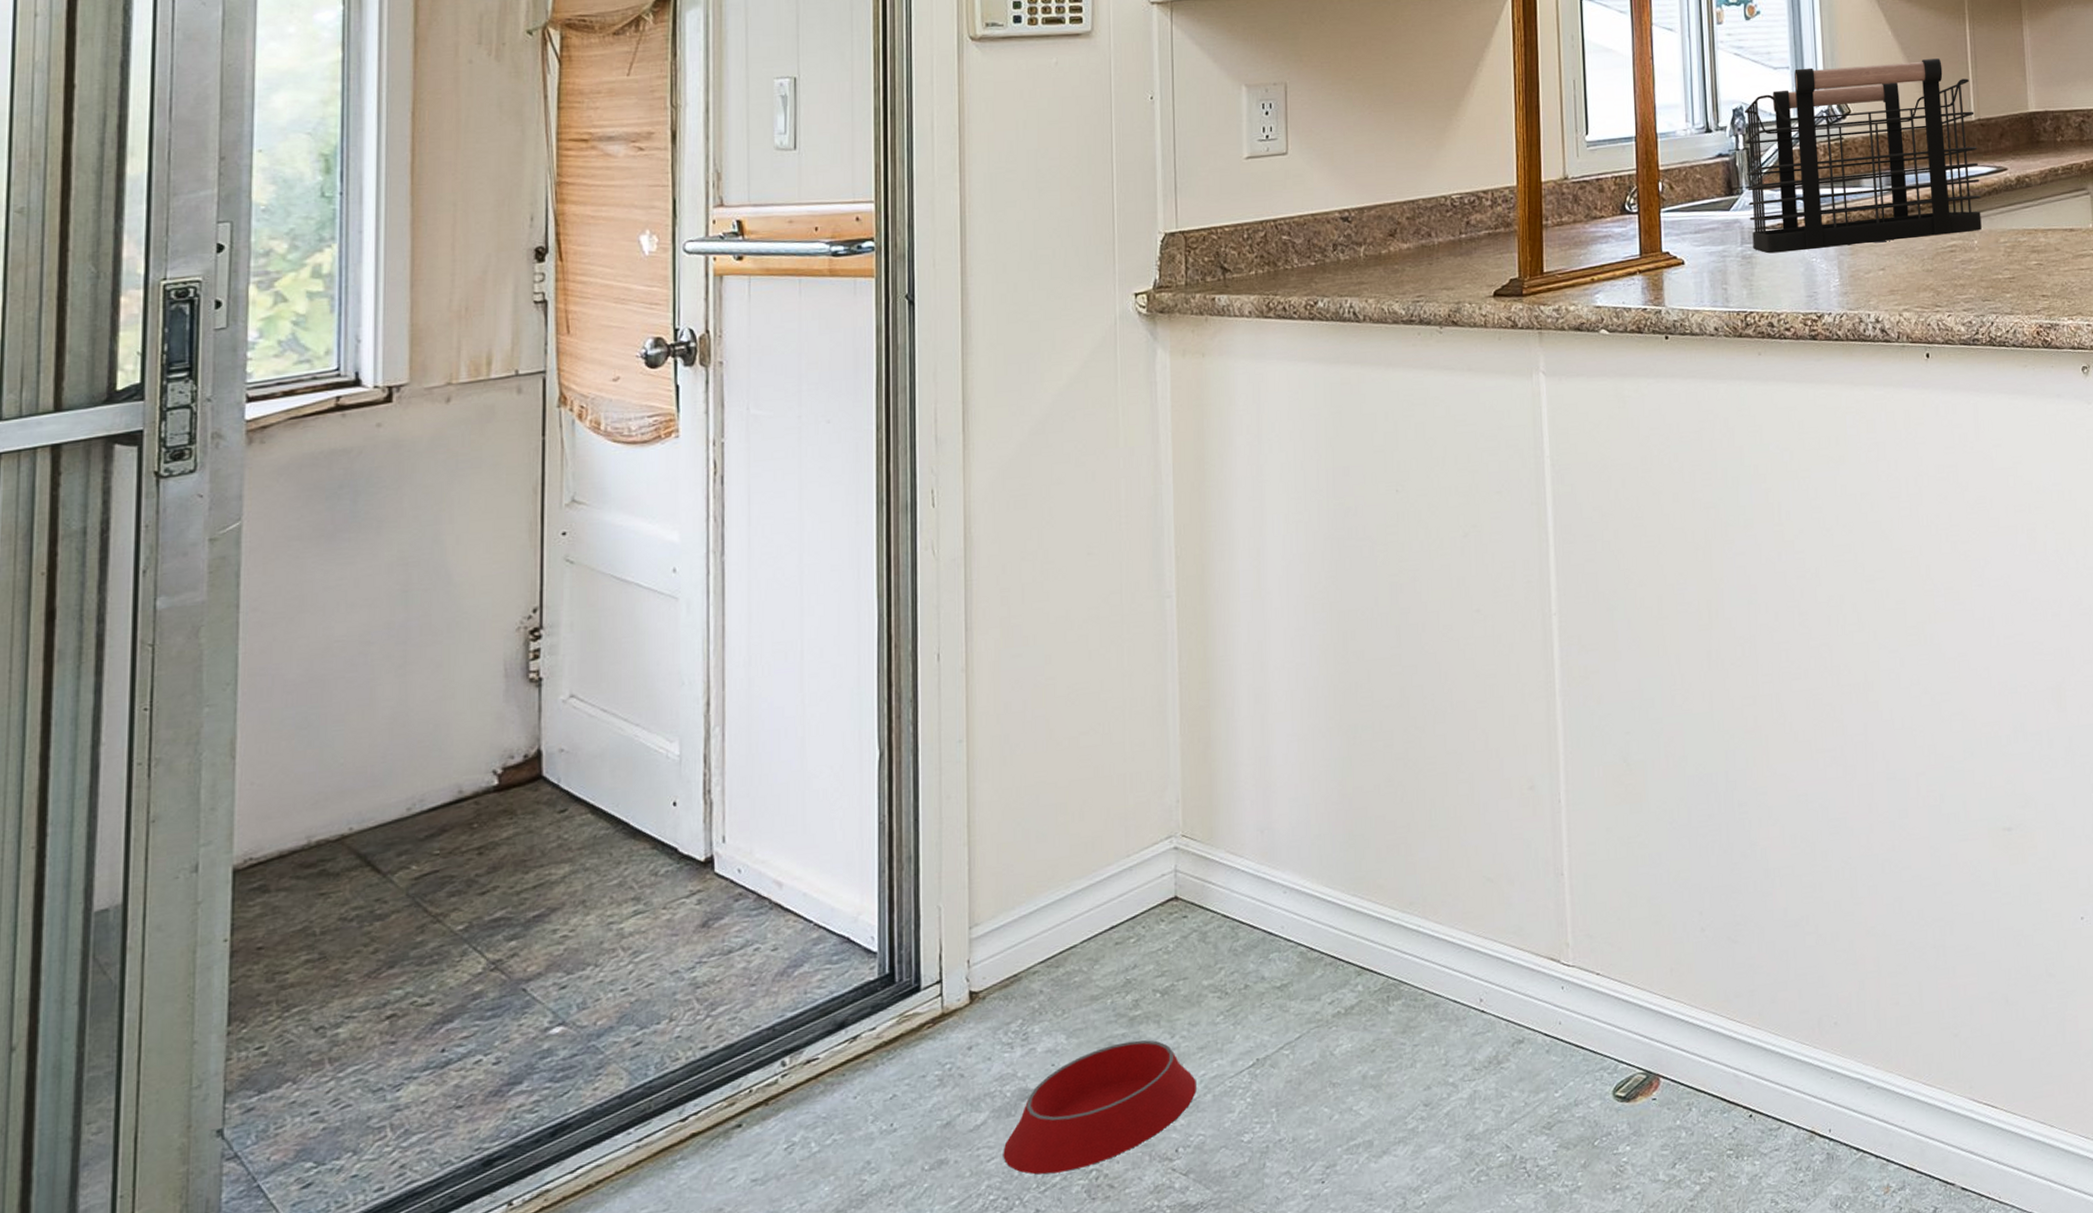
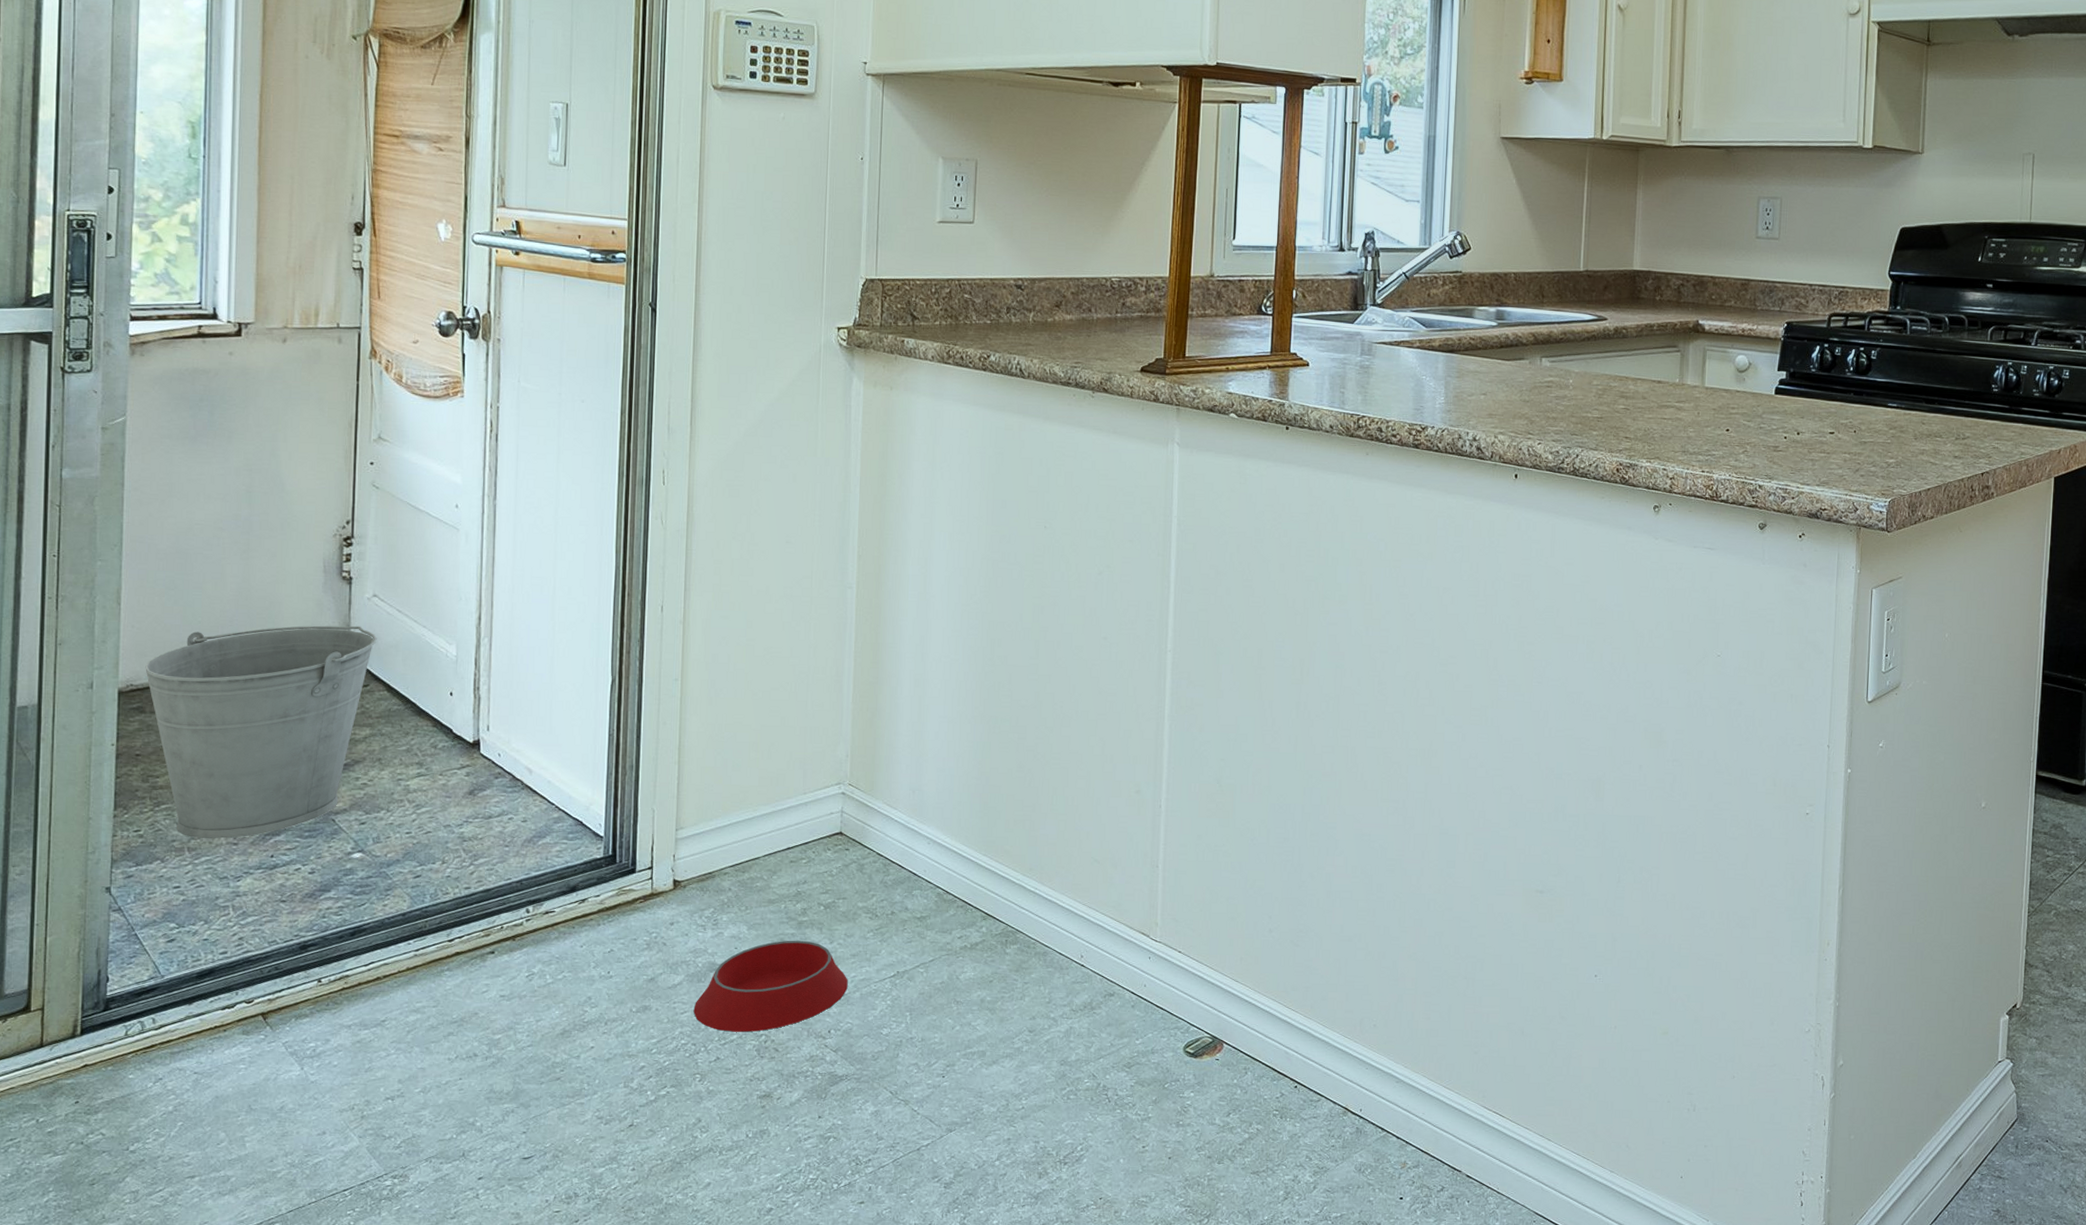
bucket: none [269,737,576,1044] -> present [145,625,377,839]
dish rack: present [1744,58,1982,254] -> none [1370,203,1583,372]

